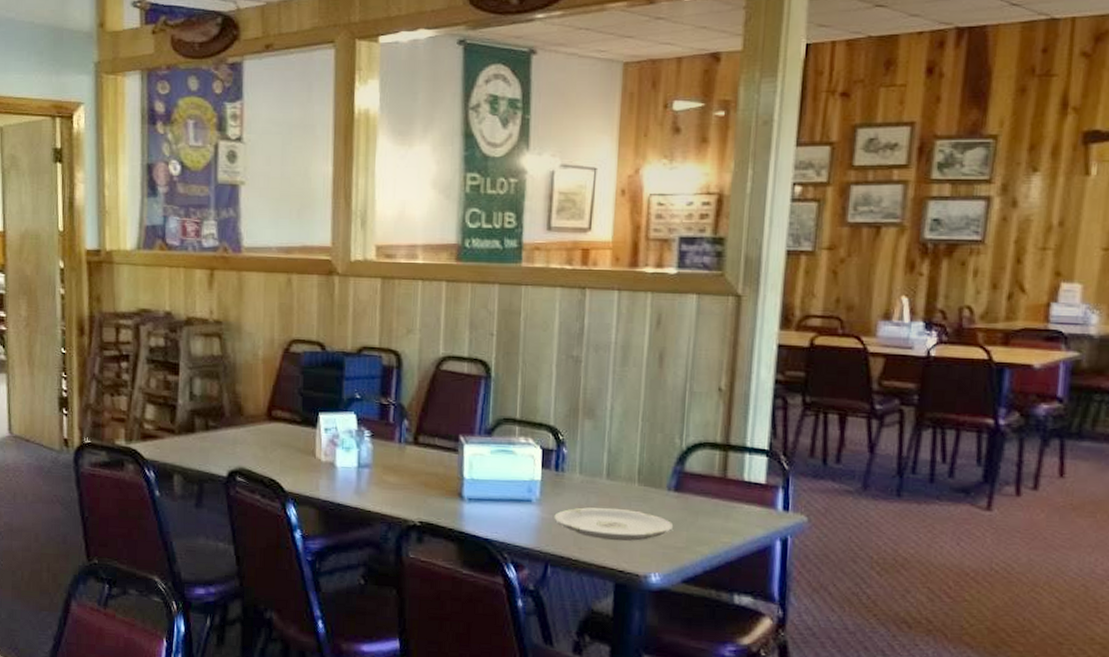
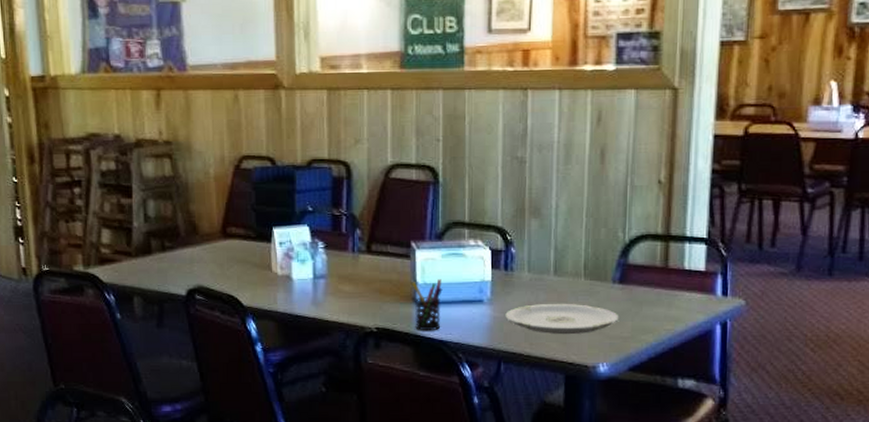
pen holder: none [458,475,490,528] -> present [412,279,443,330]

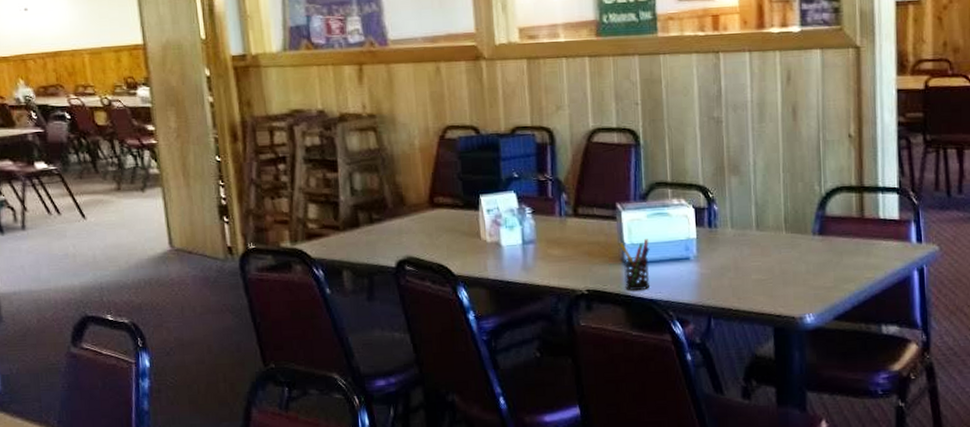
plate: present [505,303,619,334] -> none [712,257,822,287]

